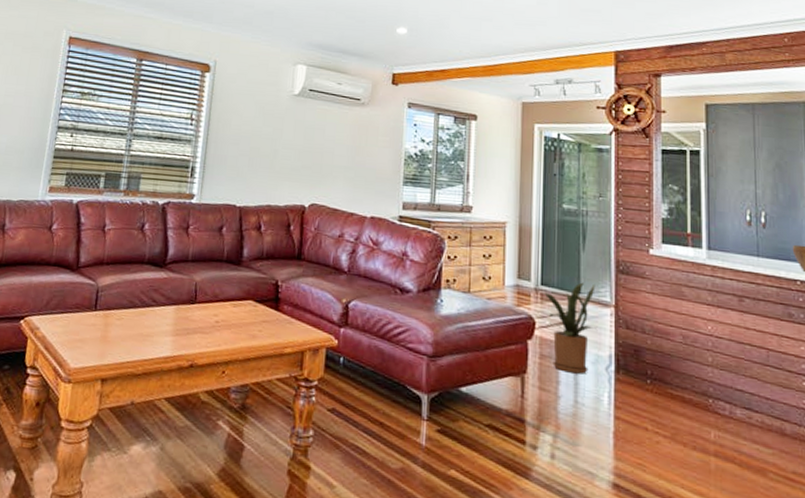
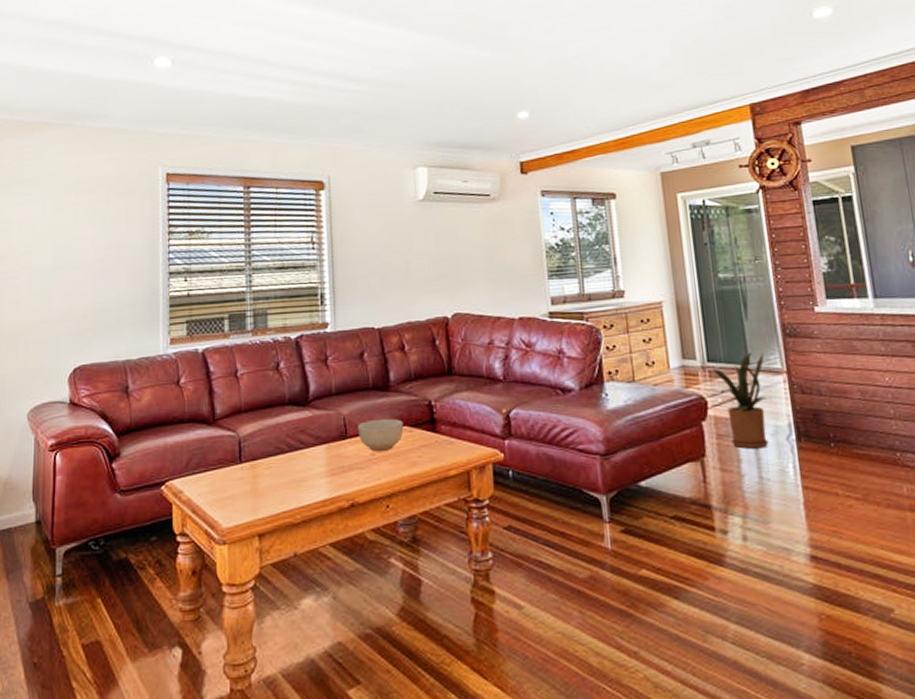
bowl: none [206,289,250,321] -> present [357,418,404,452]

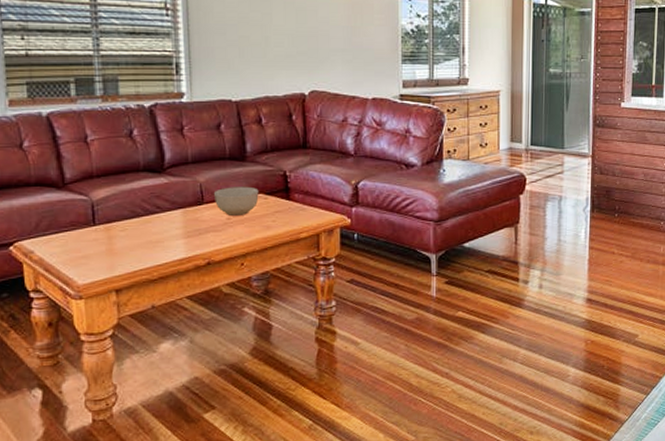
house plant: present [710,352,773,449] -> none [529,139,578,218]

